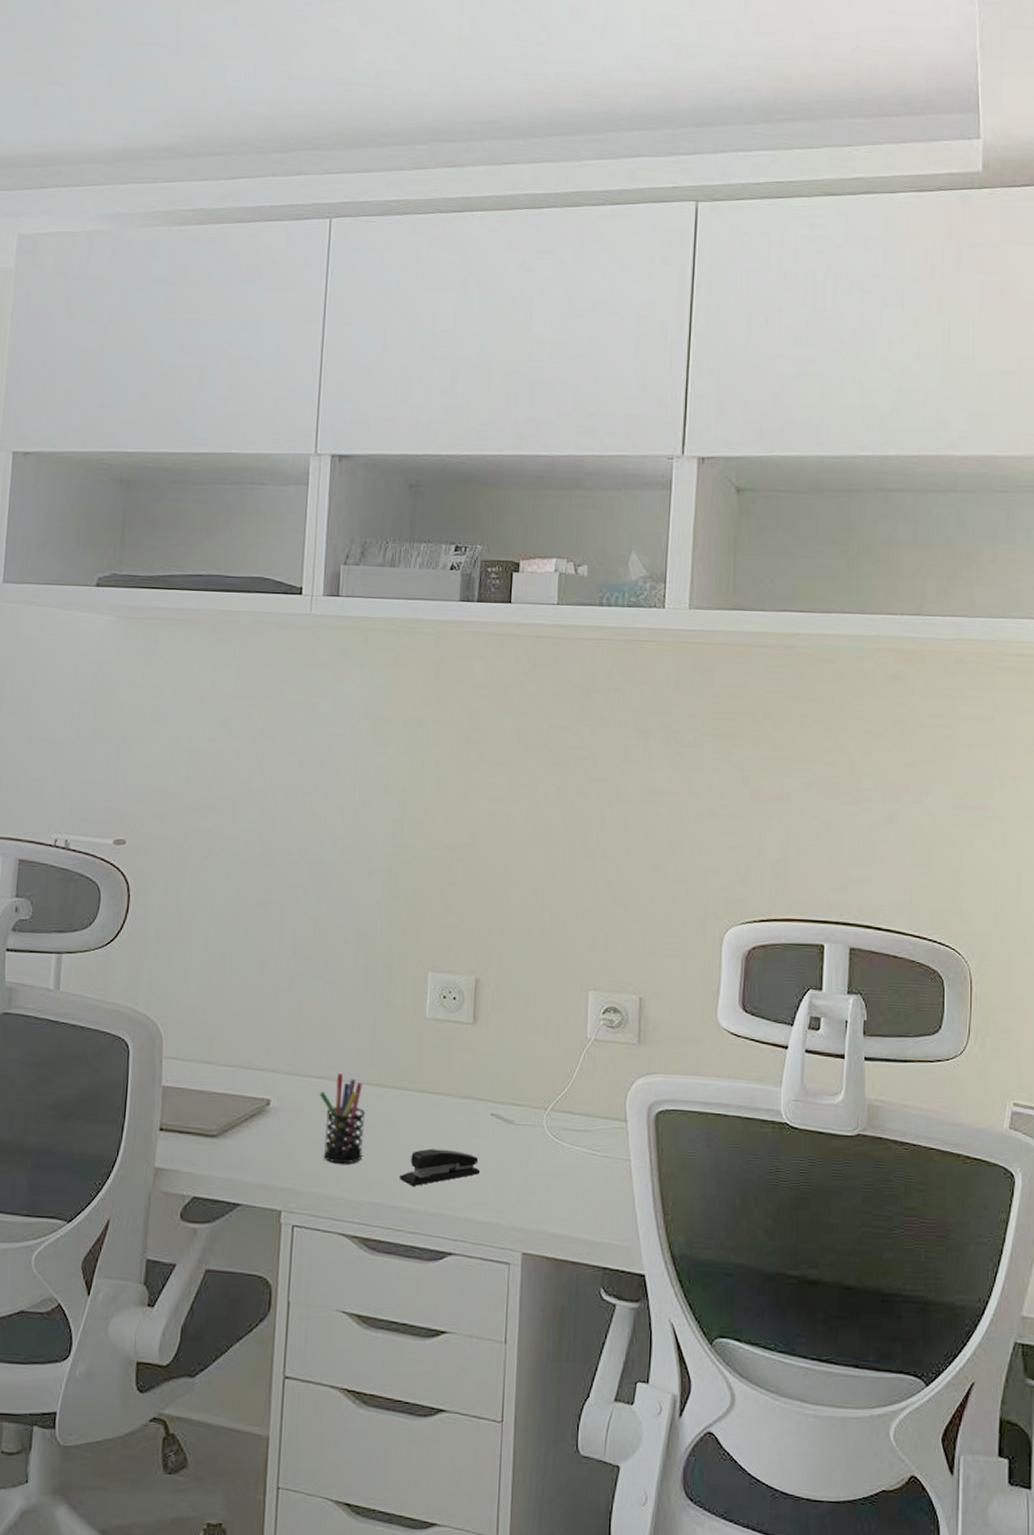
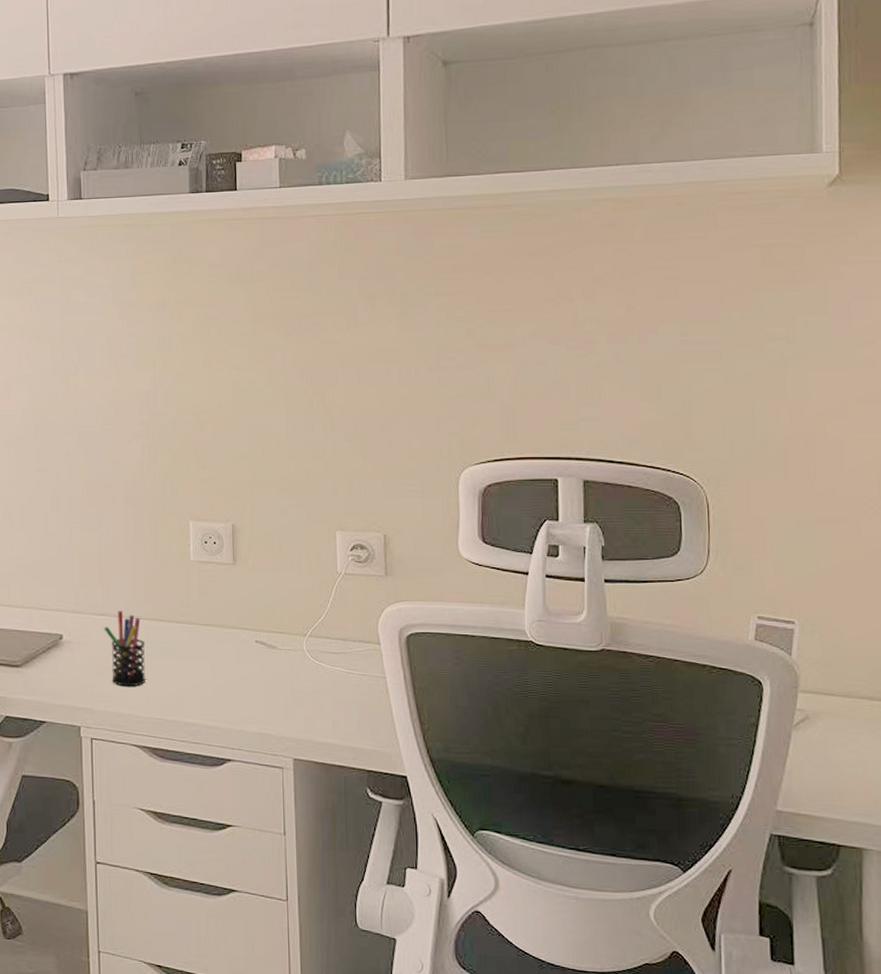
stapler: present [399,1148,481,1186] -> none [179,672,251,703]

